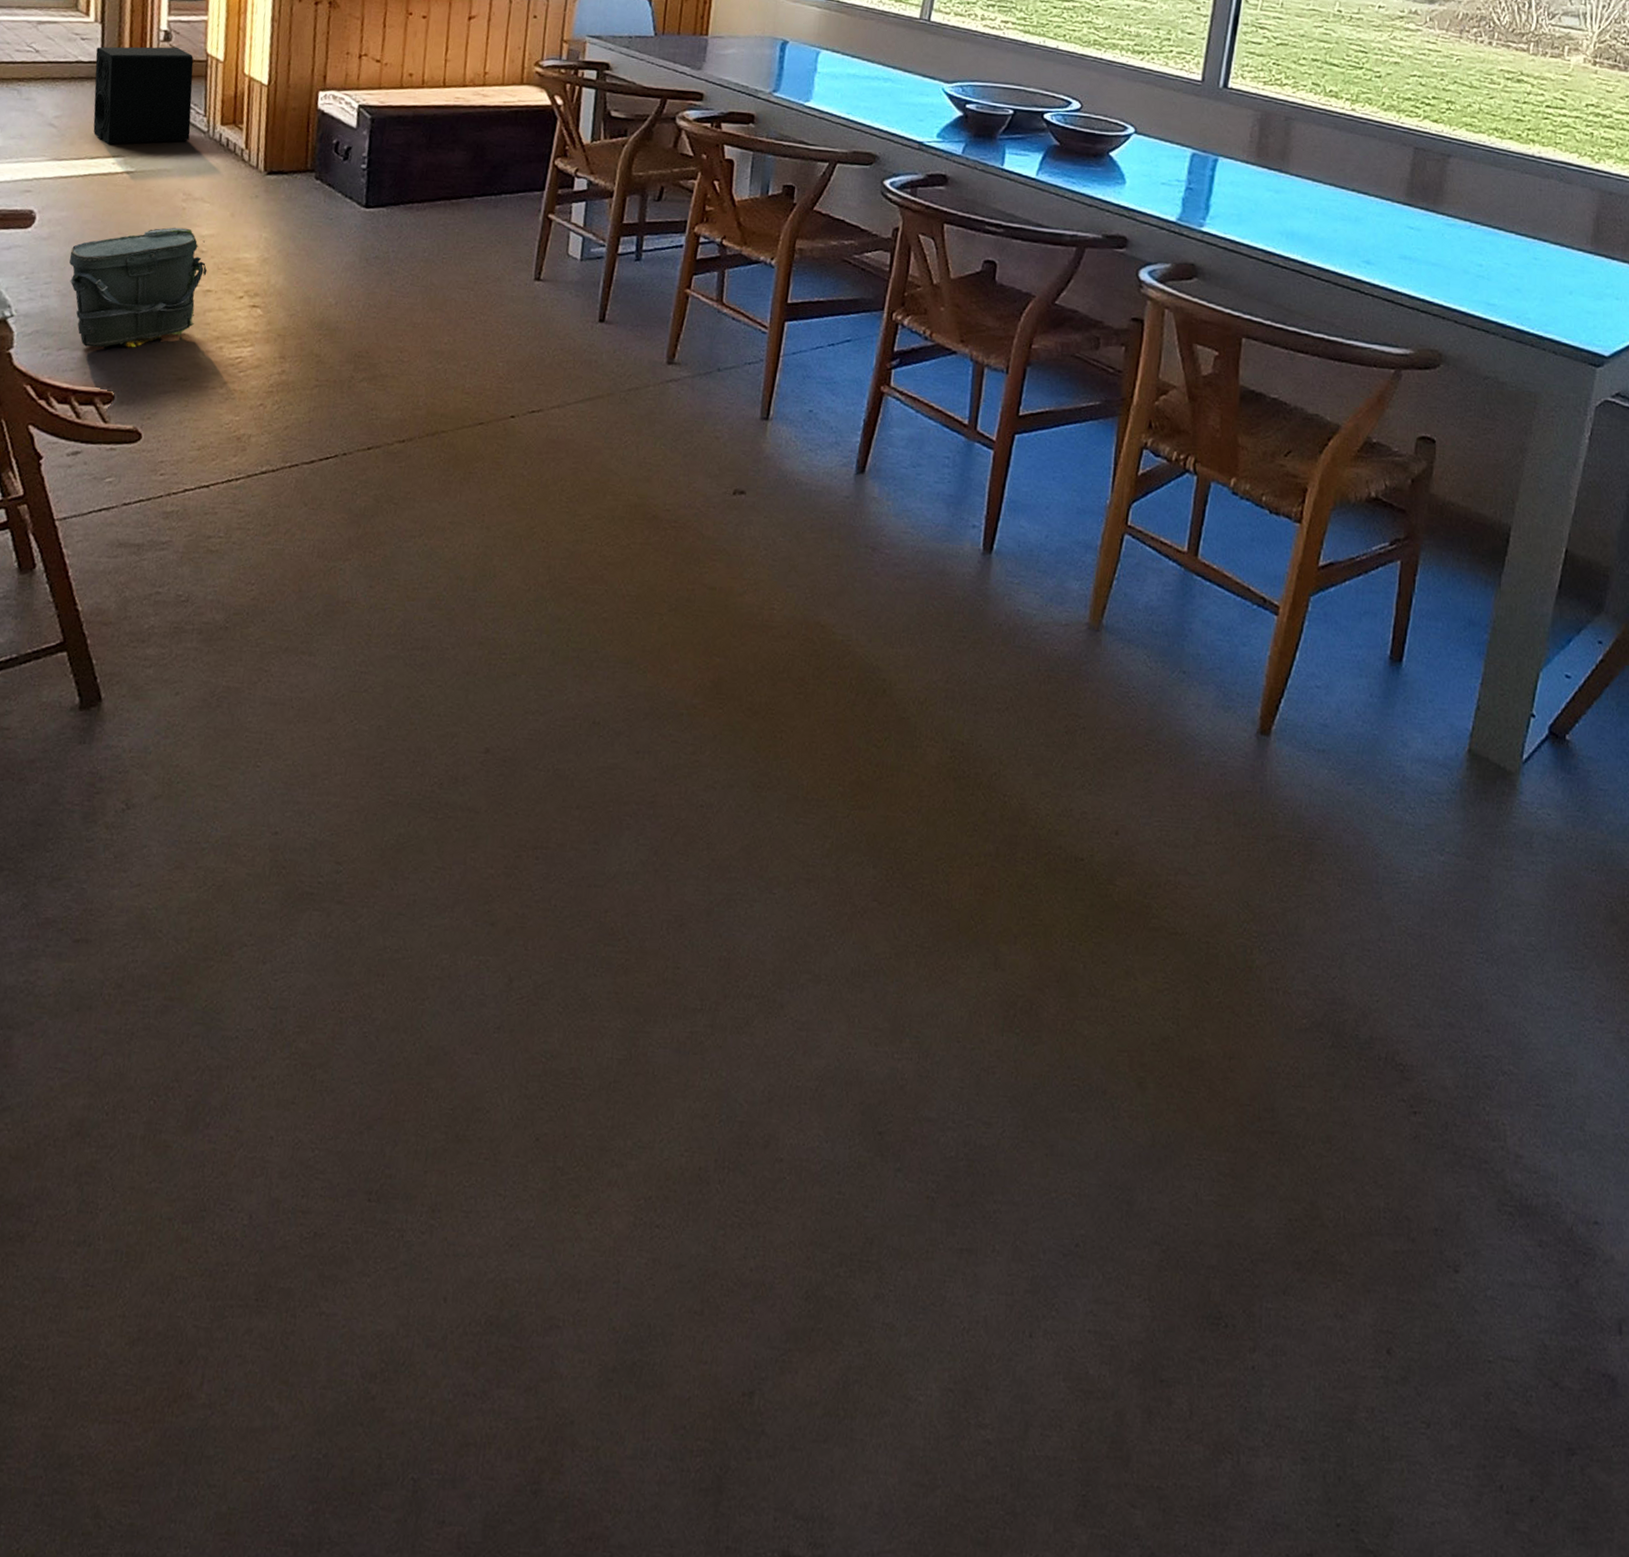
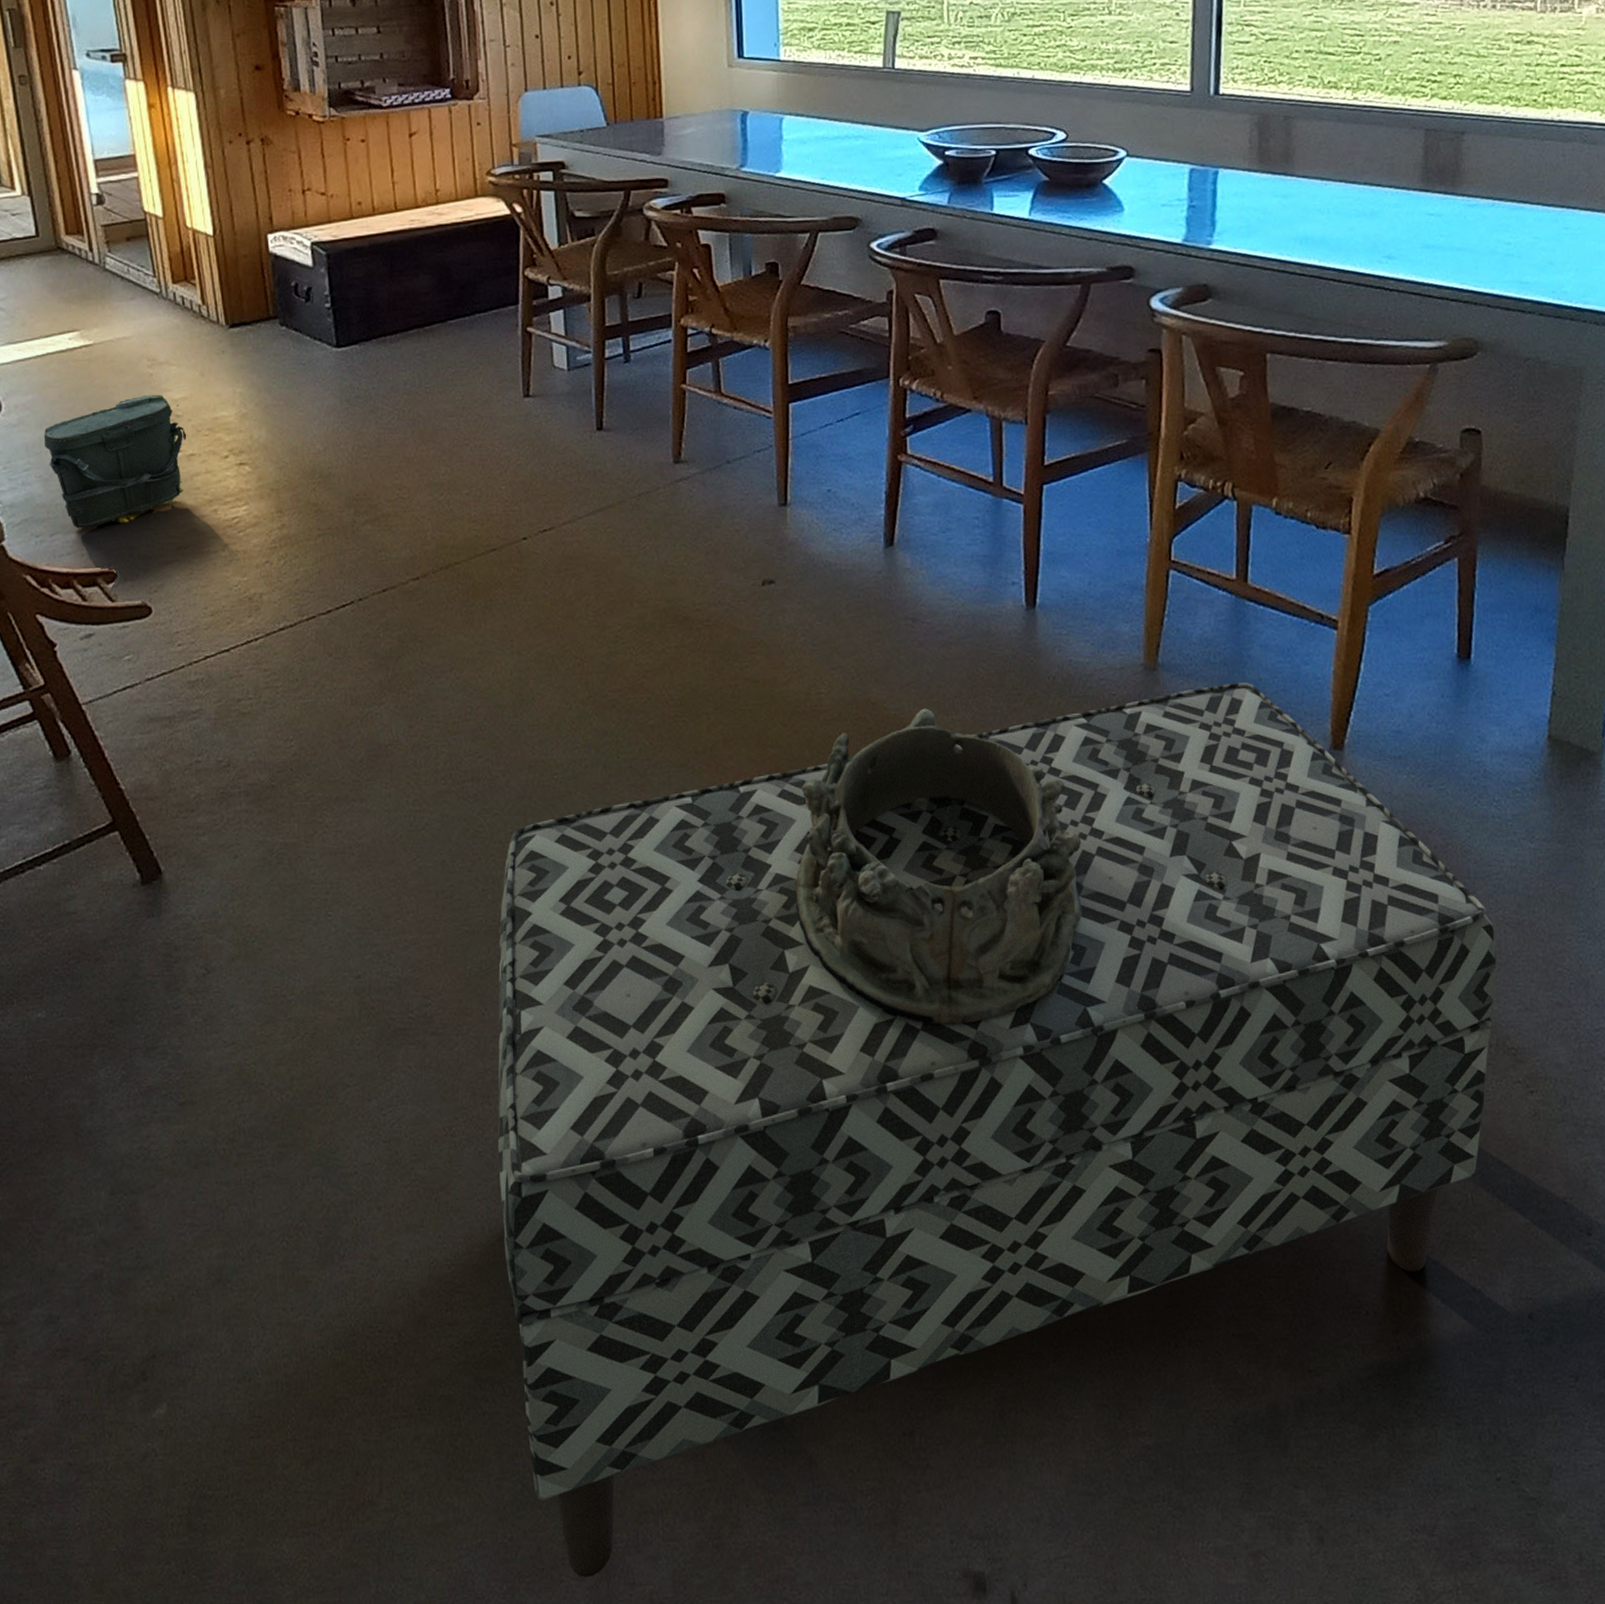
speaker: present [93,46,194,145] -> none [29,209,143,320]
bench: none [358,654,1396,1509] -> present [497,683,1497,1578]
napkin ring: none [716,638,1005,965] -> present [795,708,1082,1025]

